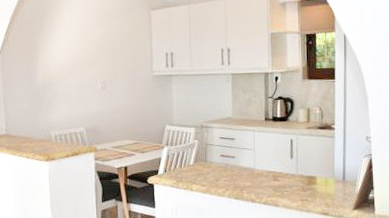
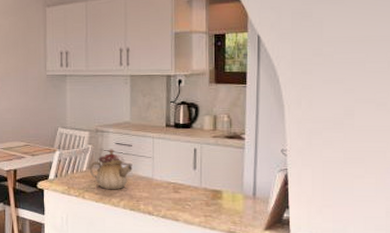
teapot: none [196,143,236,181] -> present [89,149,133,190]

